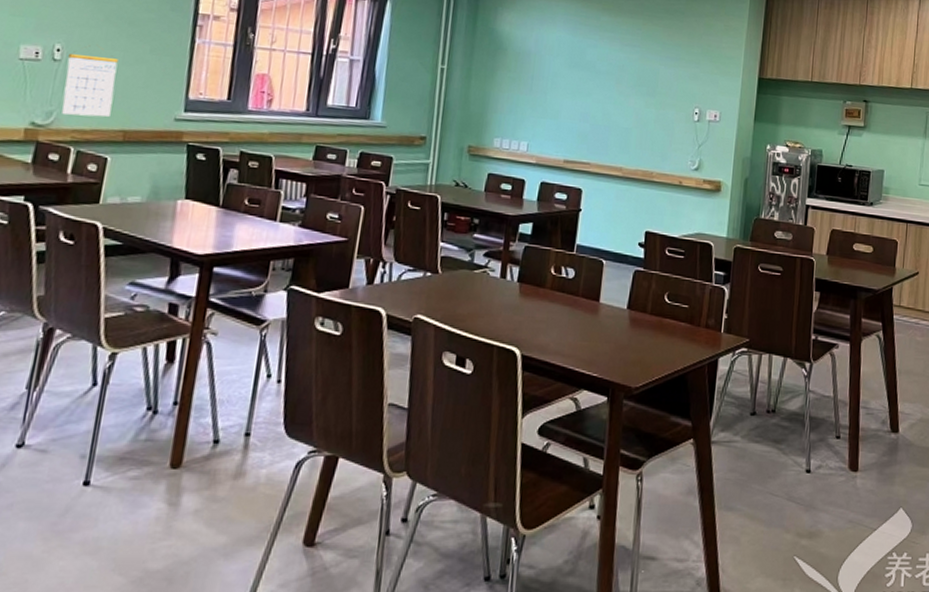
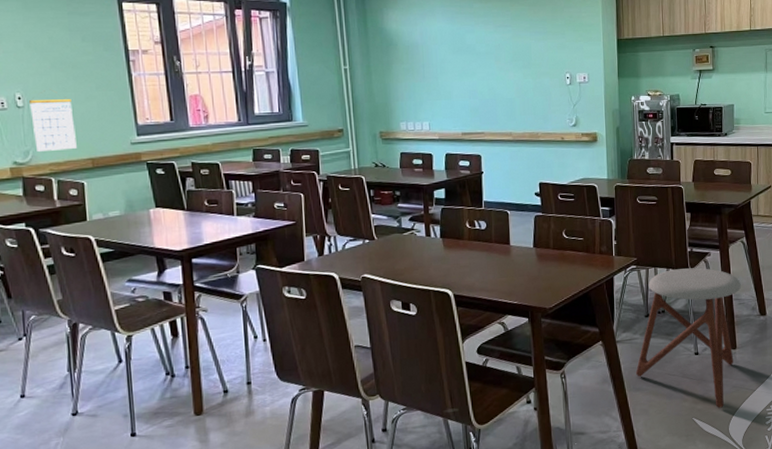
stool: none [729,359,872,548] -> present [635,267,742,408]

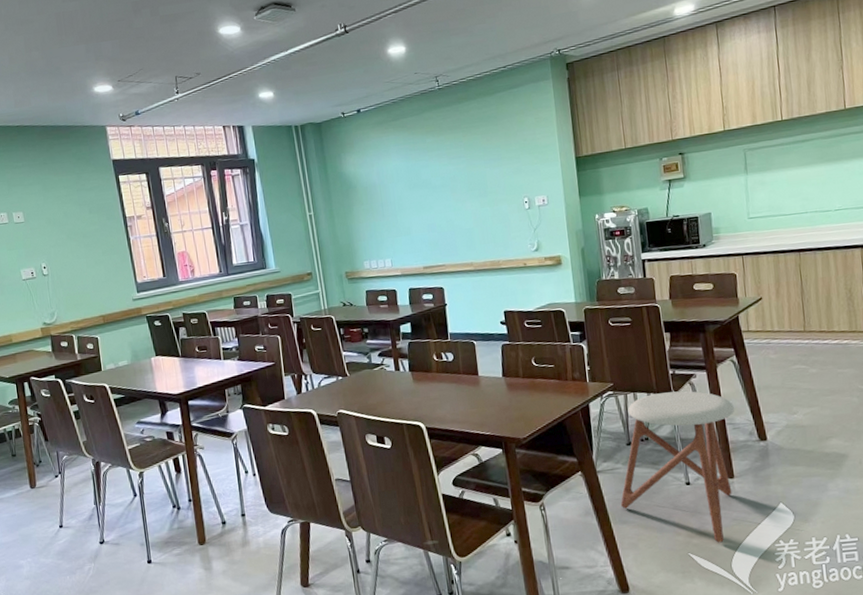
calendar: present [28,98,77,151] -> none [51,264,91,312]

